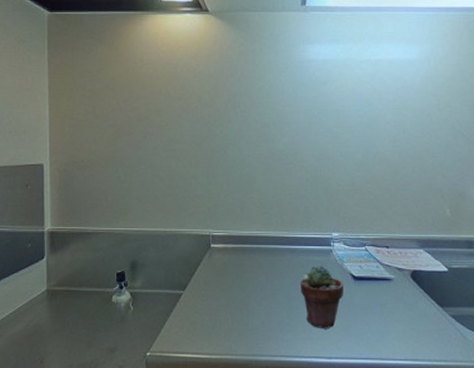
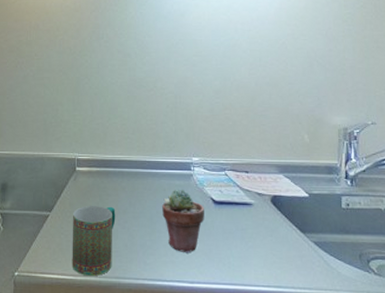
mug: none [206,284,252,355] -> present [72,206,116,277]

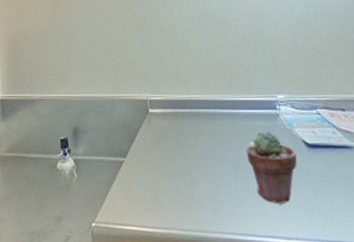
mug: present [72,206,116,277] -> none [149,151,196,230]

